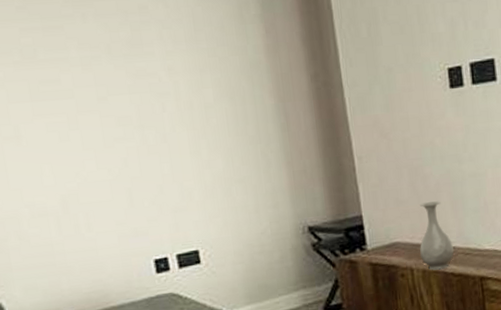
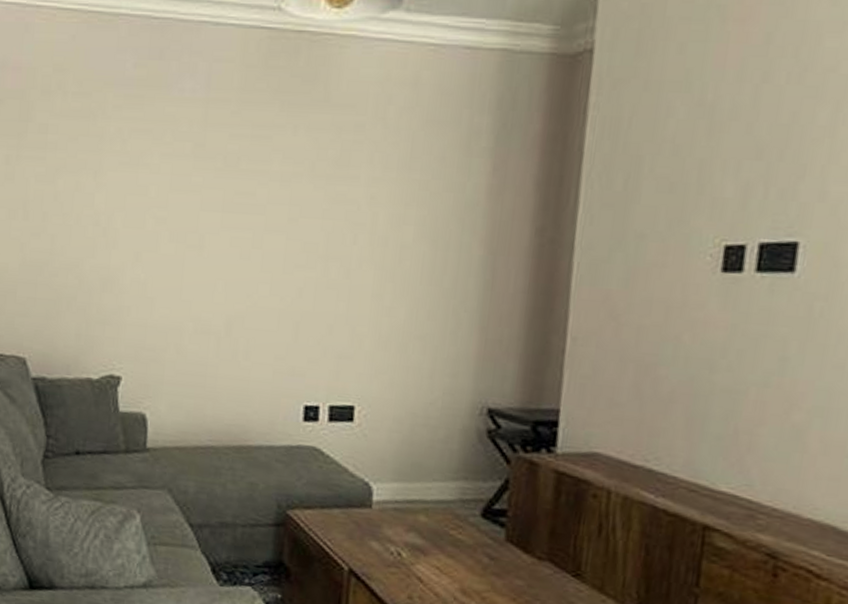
vase: present [420,201,454,271] -> none [625,411,675,503]

